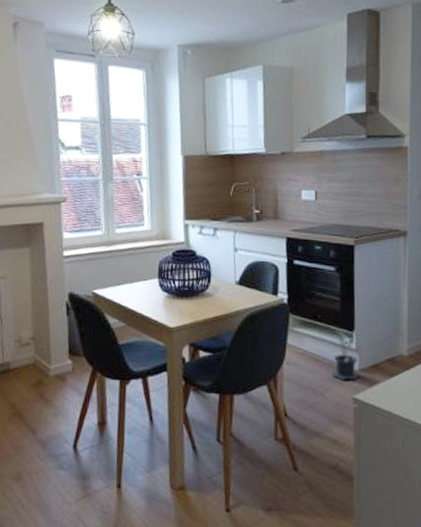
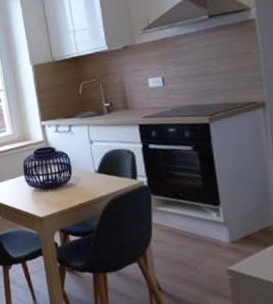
potted plant: present [333,331,358,381] -> none [202,206,231,253]

